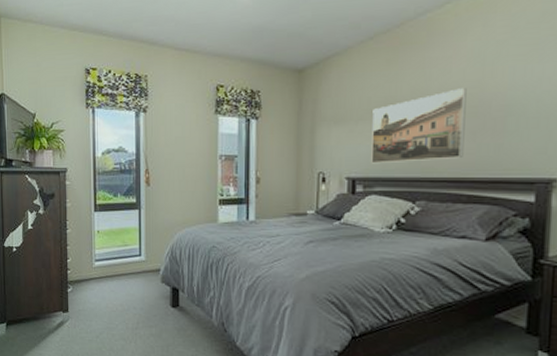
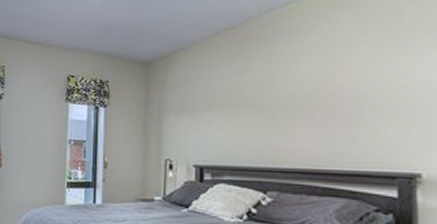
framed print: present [371,88,467,164] -> none [219,81,316,153]

